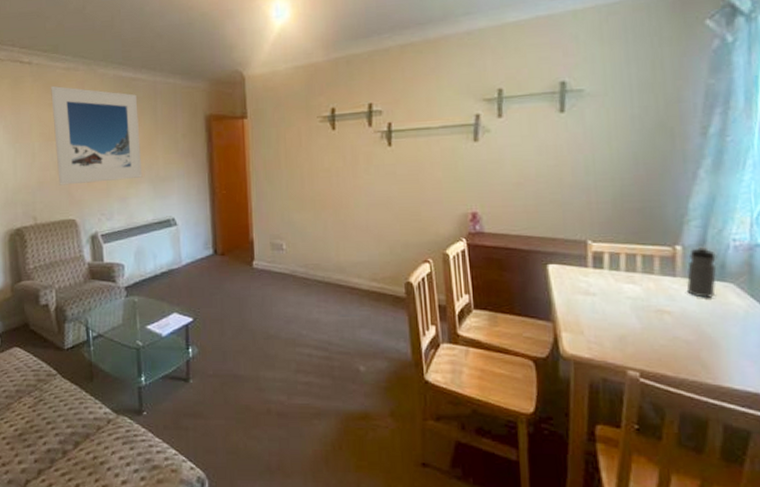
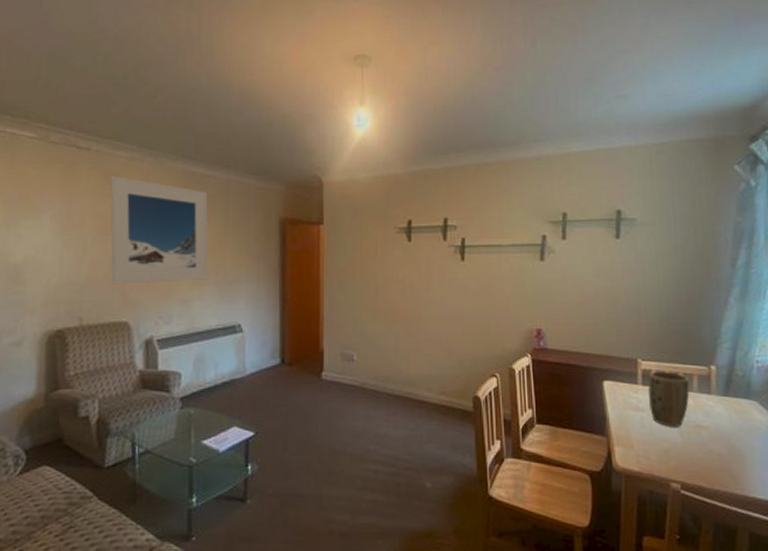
plant pot: none [600,253,650,312] -> present [648,371,690,427]
water bottle: present [686,246,717,298] -> none [719,366,744,414]

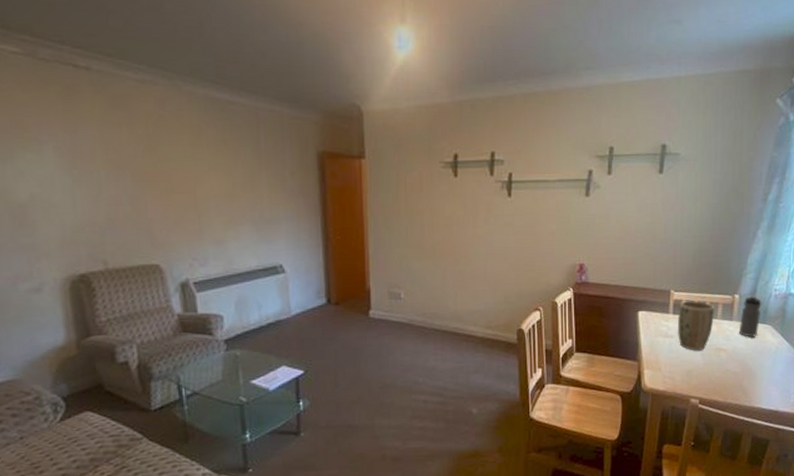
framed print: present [110,175,208,284] -> none [119,100,244,224]
water bottle: none [719,366,744,414] -> present [738,295,762,338]

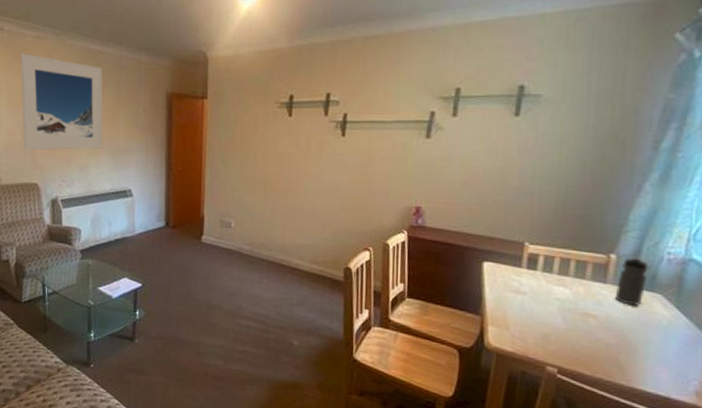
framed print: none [119,100,244,224] -> present [20,53,103,151]
plant pot: present [678,301,714,351] -> none [532,256,582,313]

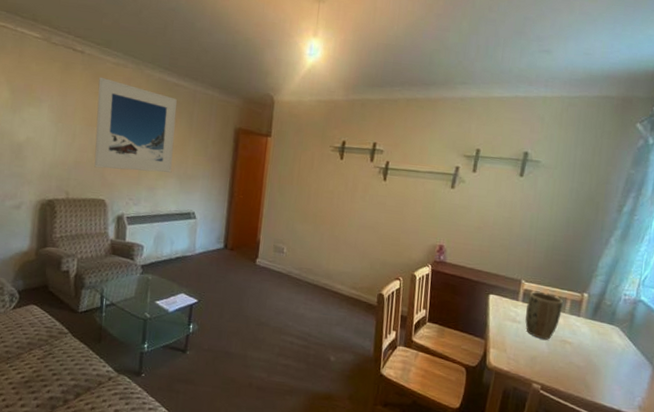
plant pot: none [532,256,582,313] -> present [525,292,563,340]
water bottle: present [614,256,649,306] -> none [585,296,611,336]

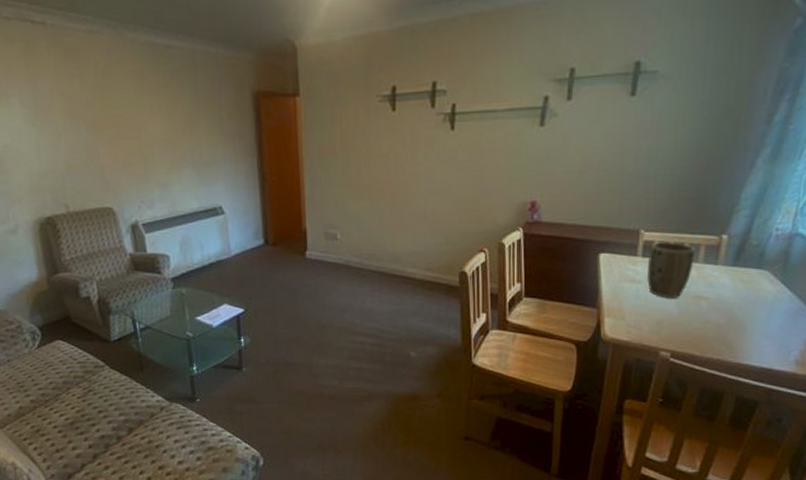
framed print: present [94,76,177,173] -> none [71,52,185,170]

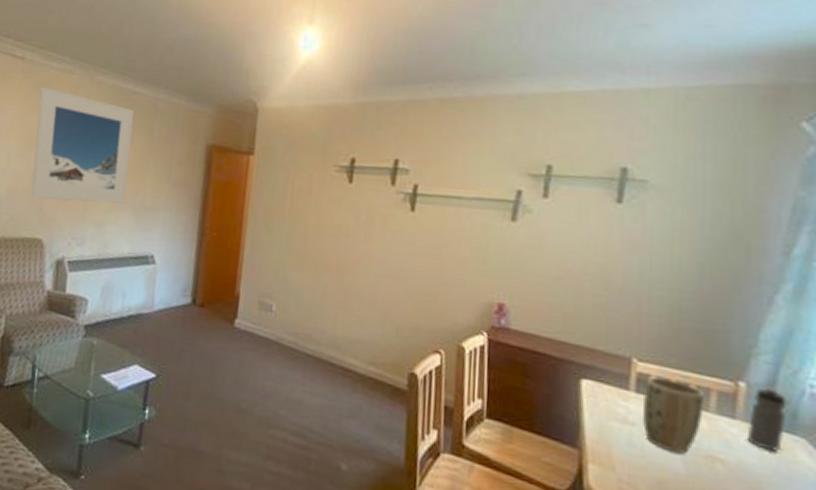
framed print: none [71,52,185,170] -> present [31,86,134,204]
water bottle: none [725,235,758,284] -> present [746,386,787,452]

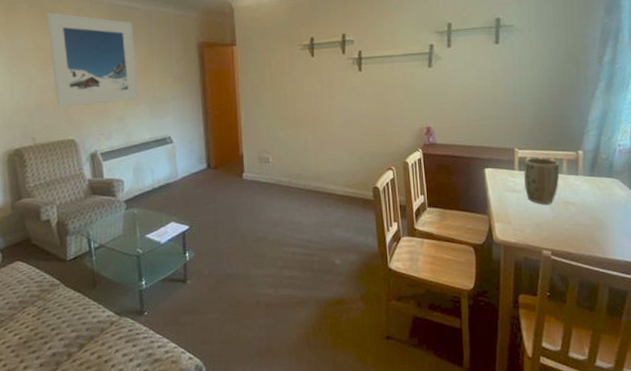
water bottle: present [746,386,787,452] -> none [585,151,607,191]

